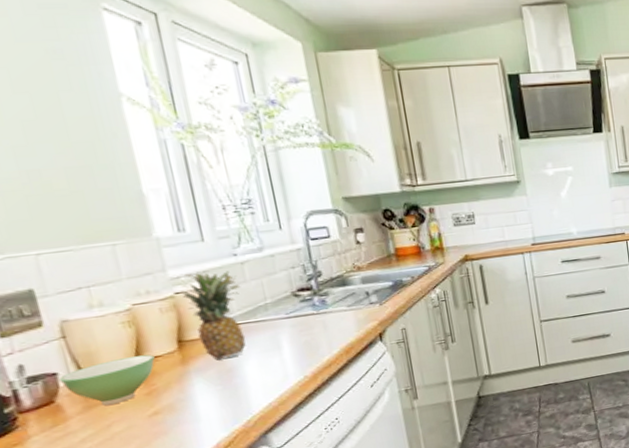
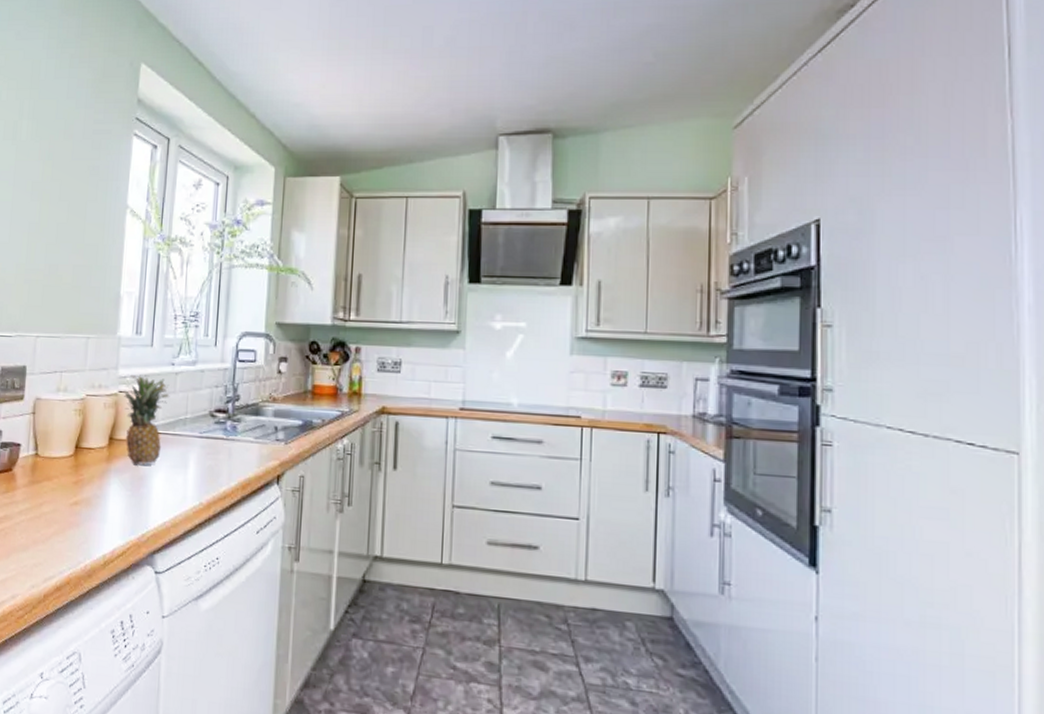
bowl: present [58,354,155,406] -> none [20,443,89,485]

